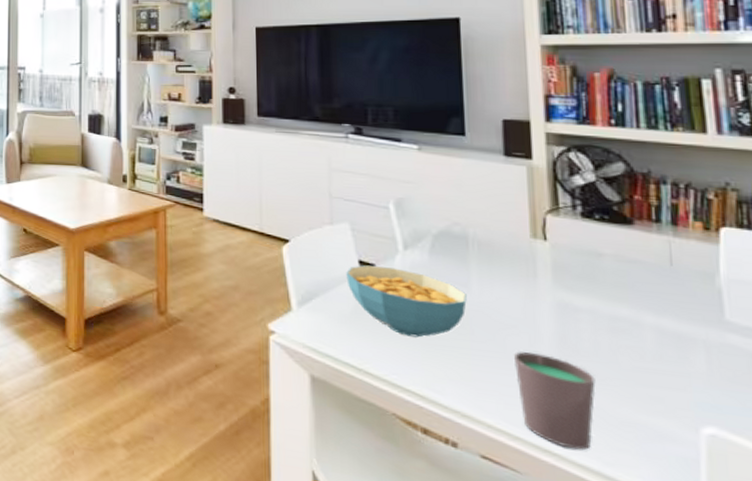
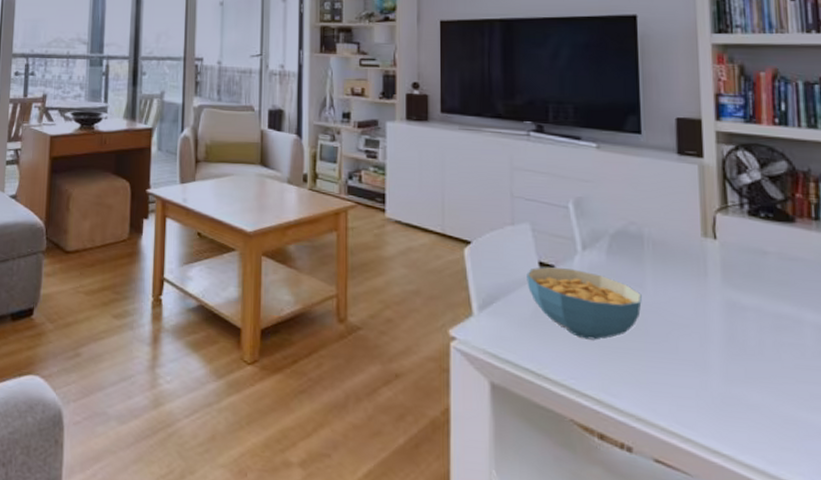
cup: present [514,352,596,450] -> none [686,352,761,450]

